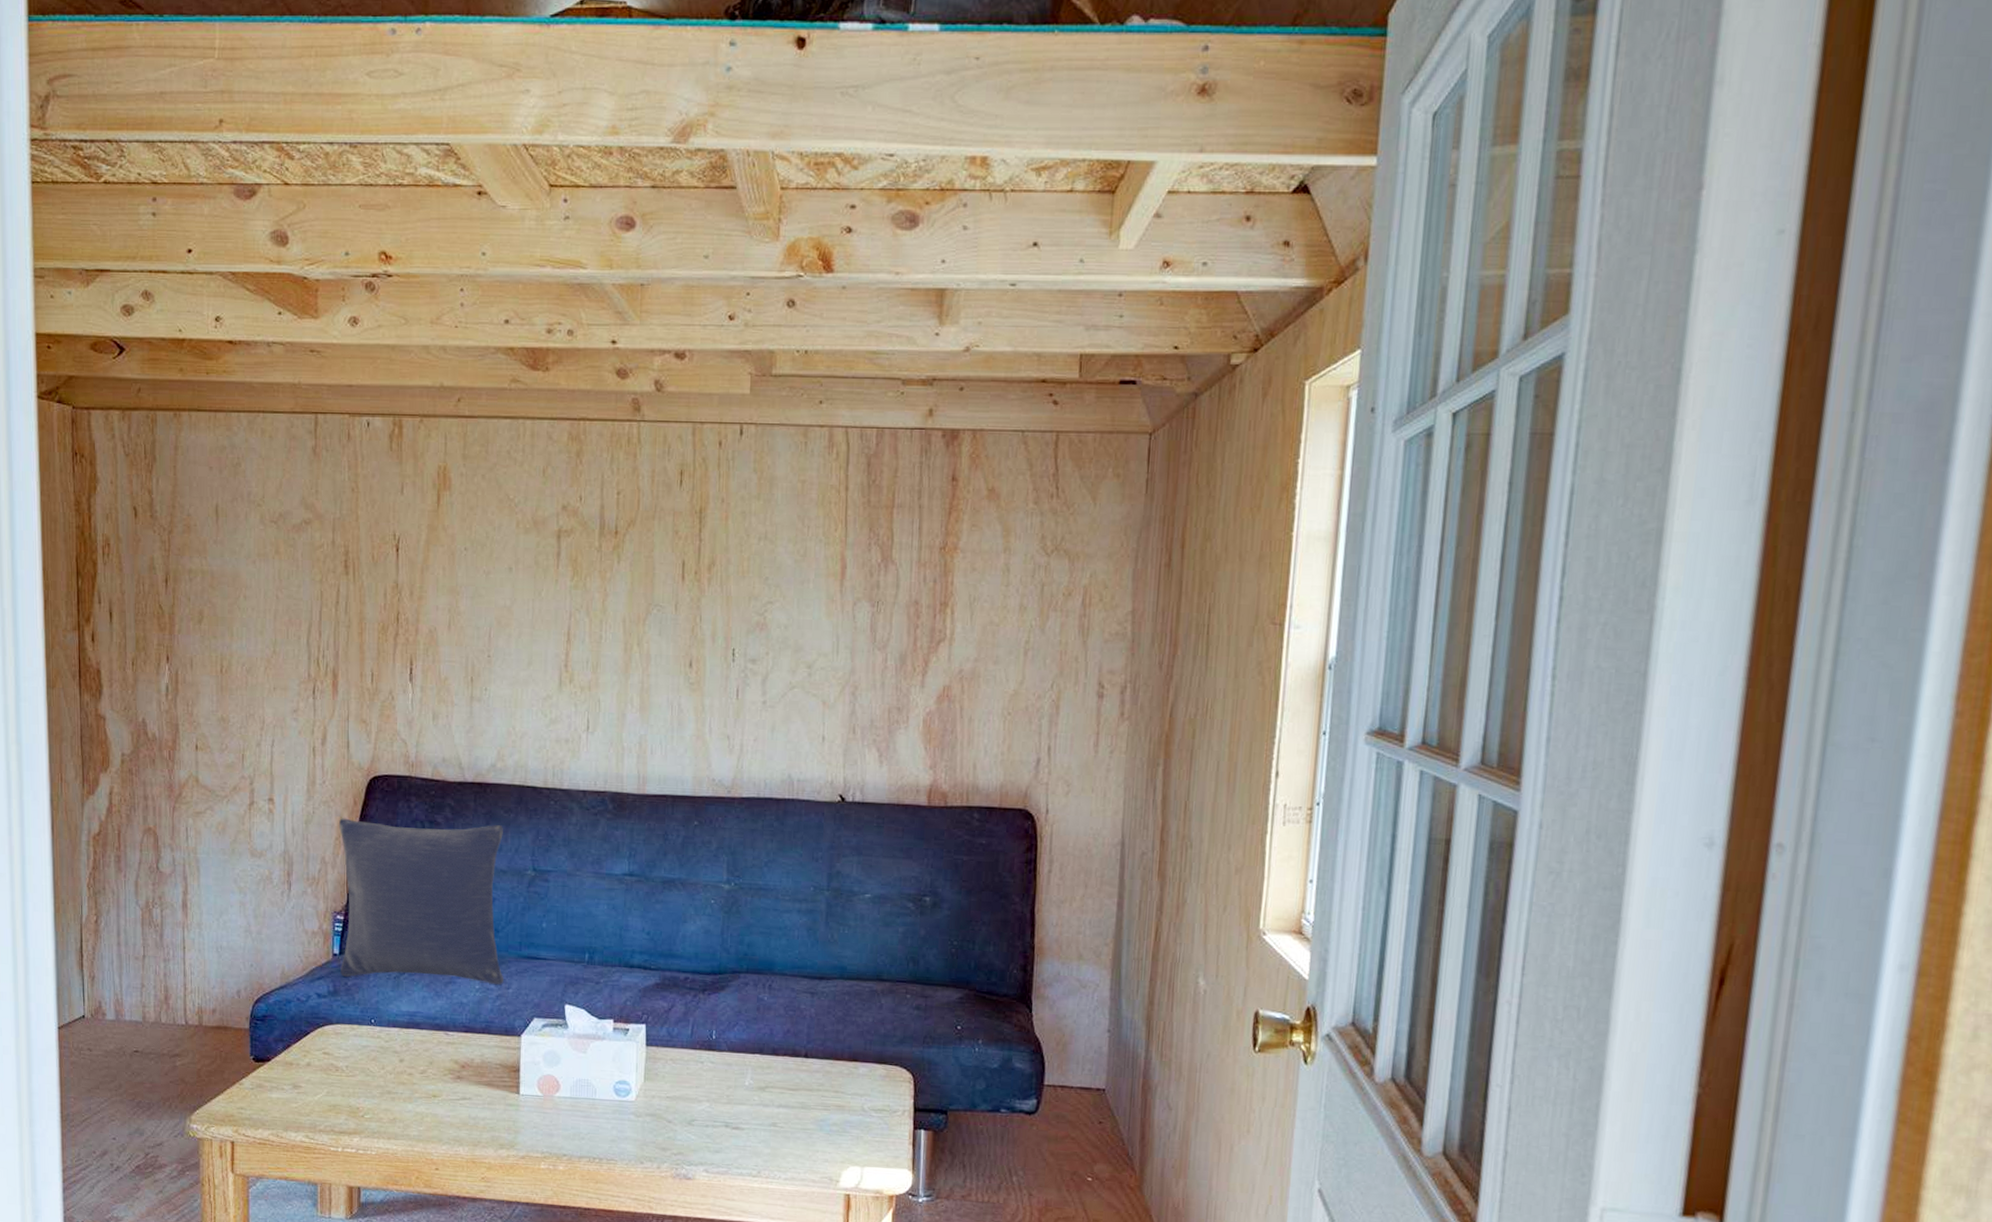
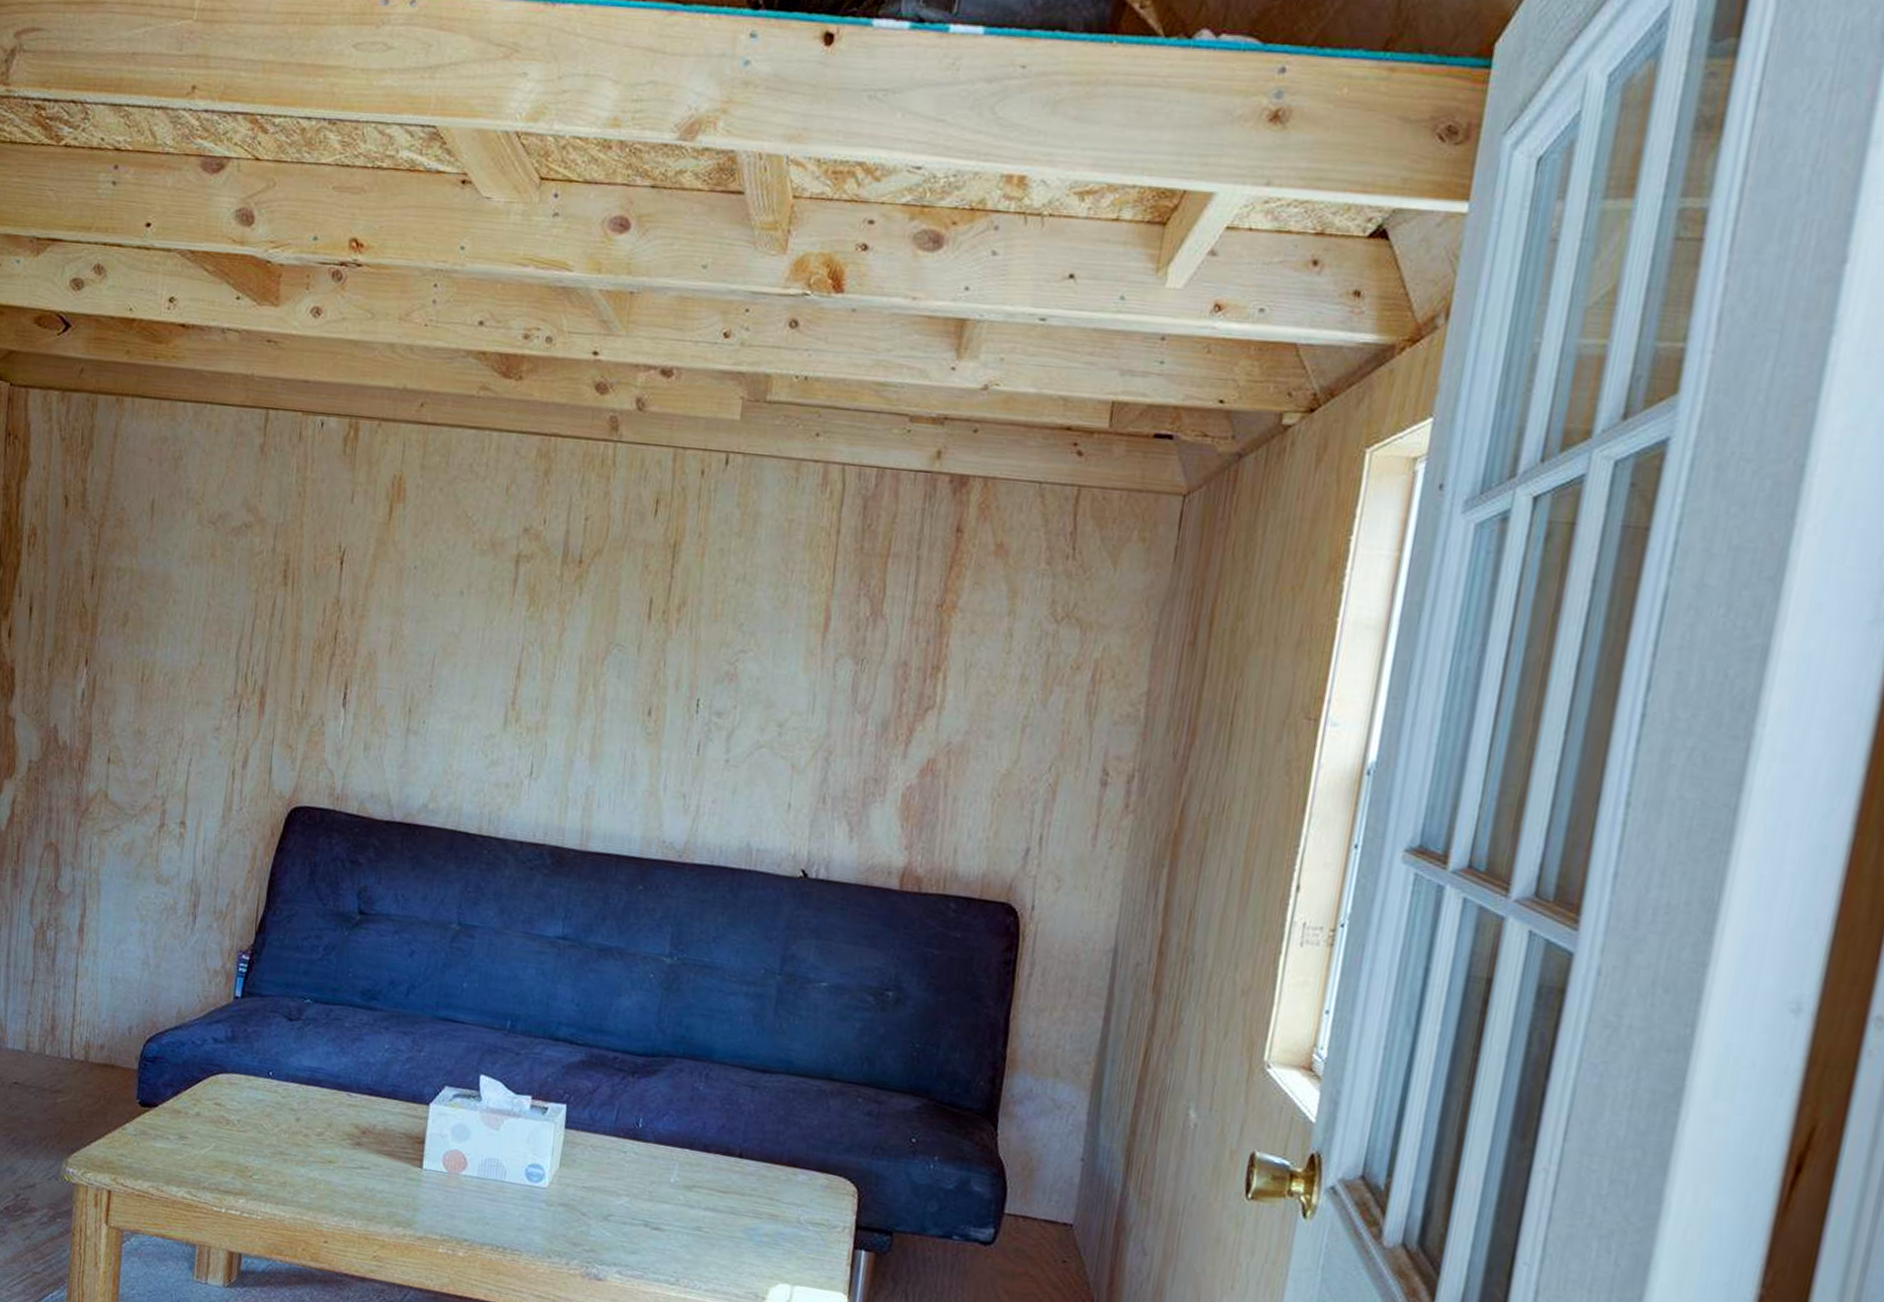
pillow: present [339,818,503,984] -> none [240,849,430,1046]

